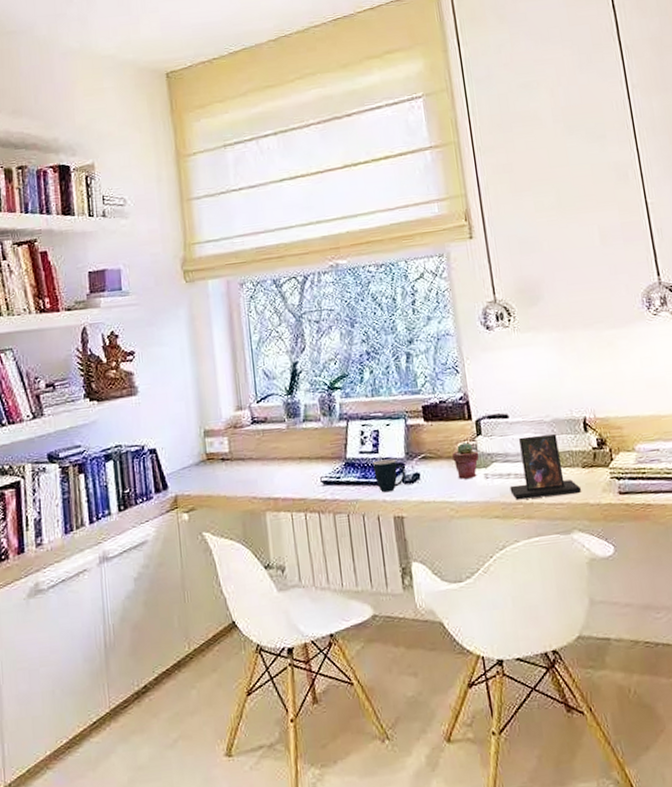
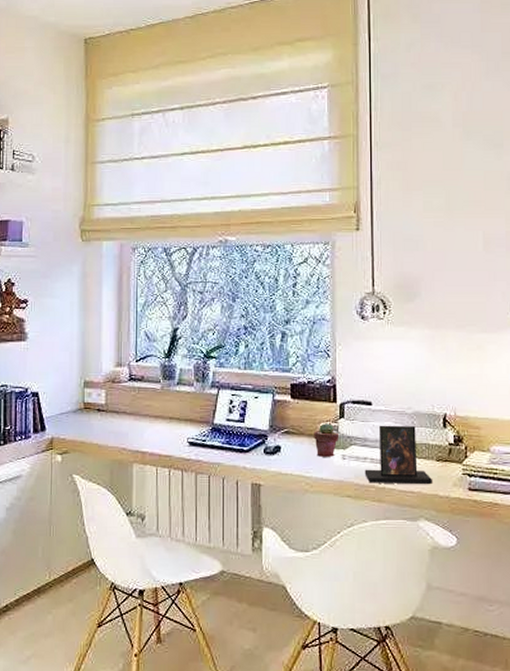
mug: present [373,458,406,493] -> none [238,429,268,460]

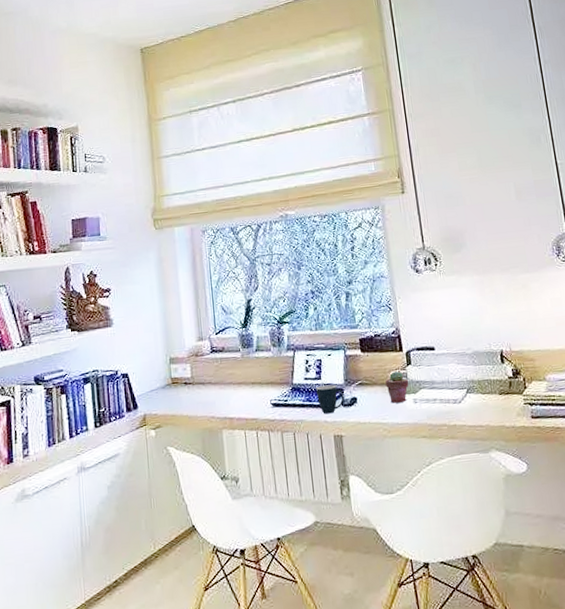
mug: none [238,429,268,460] -> present [316,384,345,414]
photo frame: present [364,425,432,485] -> none [435,365,498,422]

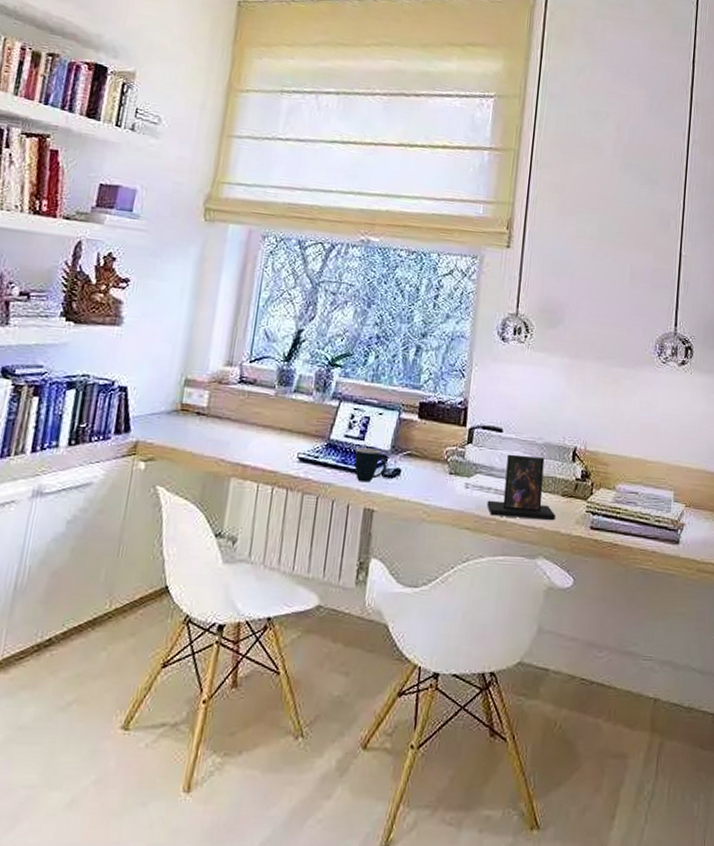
potted succulent: present [385,371,409,403] -> none [438,447,465,485]
photo frame: none [435,365,498,422] -> present [487,454,555,521]

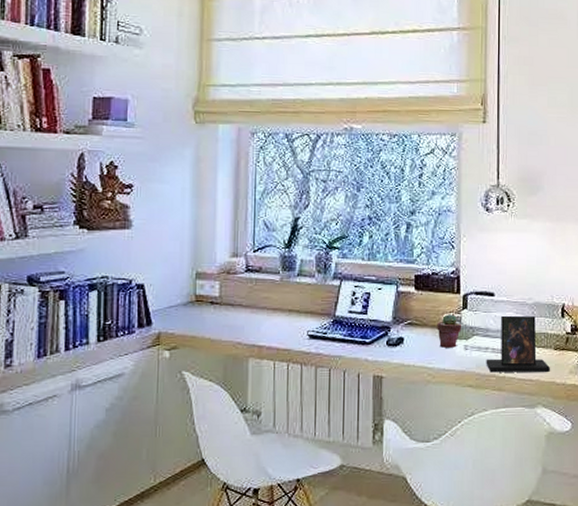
mug: present [354,447,388,483] -> none [360,321,390,352]
potted succulent: none [438,447,465,485] -> present [437,314,462,348]

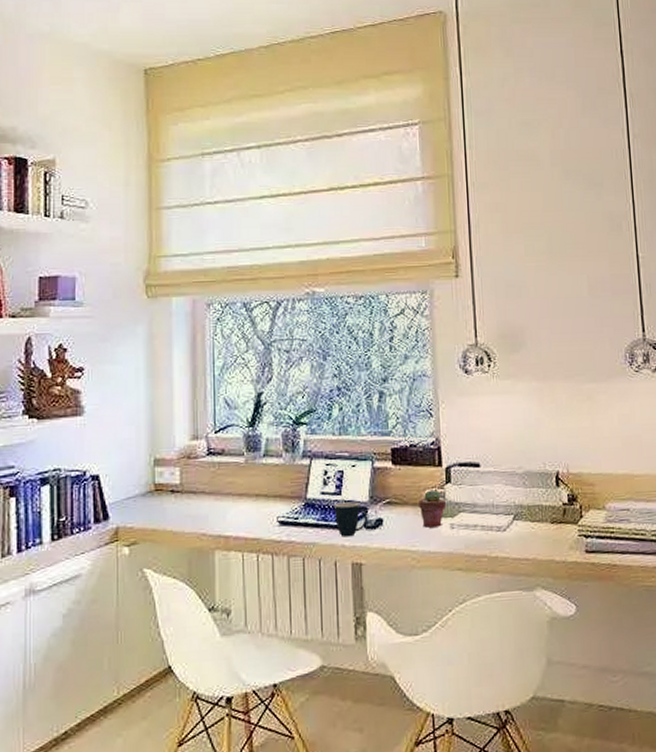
mug: none [360,321,390,352] -> present [335,502,368,537]
photo frame: present [486,315,550,373] -> none [475,486,547,553]

